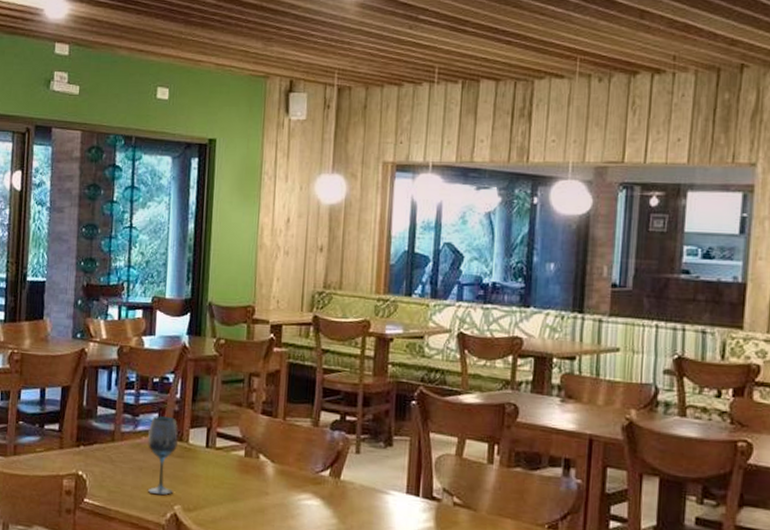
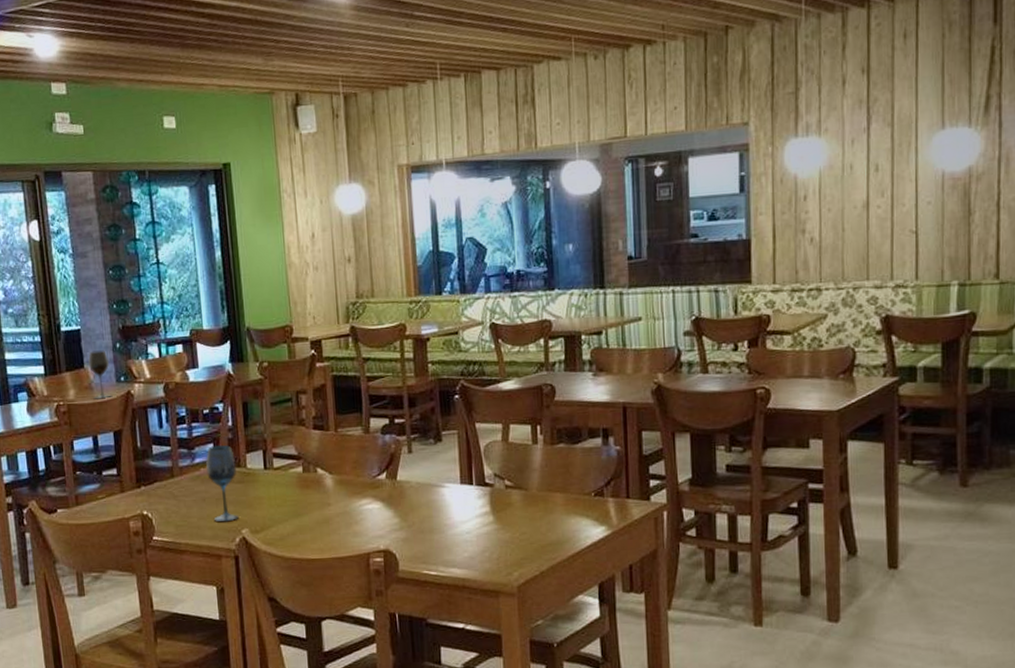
wineglass: none [47,304,69,353] -> present [88,350,112,399]

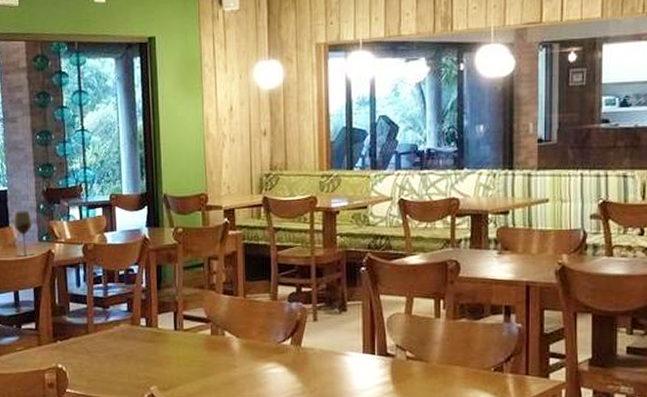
wineglass: present [206,445,240,522] -> none [120,306,149,379]

